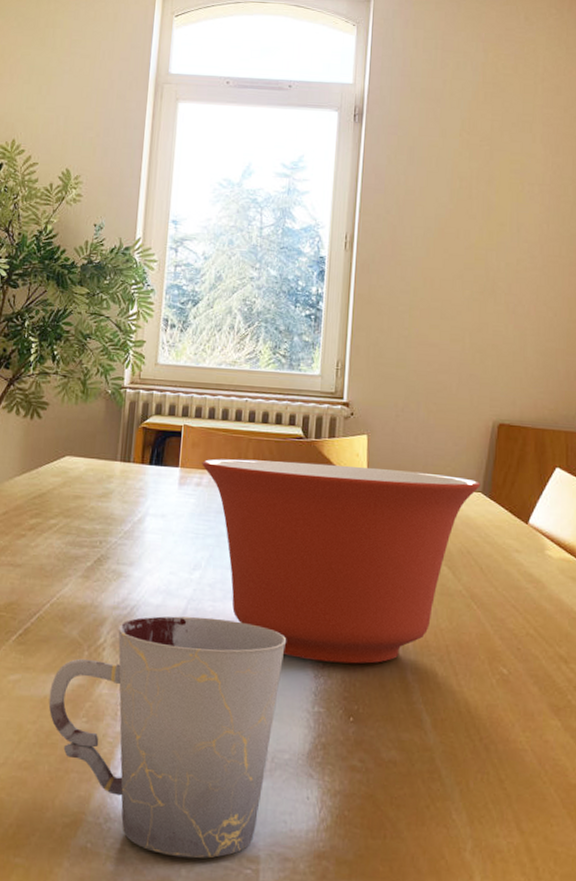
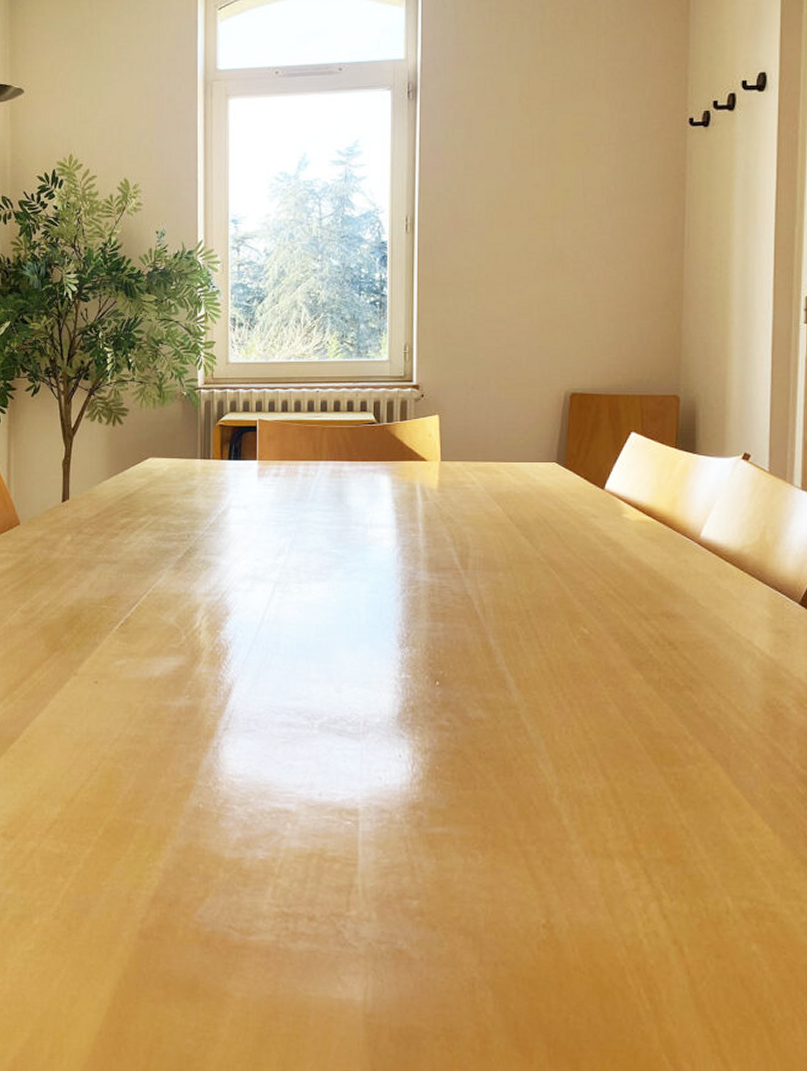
cup: present [48,616,287,859] -> none [153,598,371,814]
mixing bowl: present [202,459,481,664] -> none [278,446,555,633]

